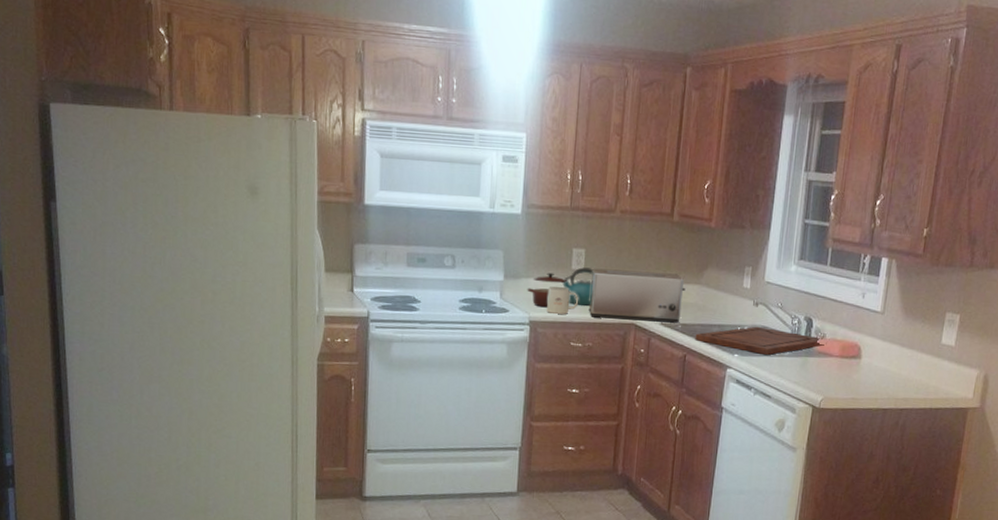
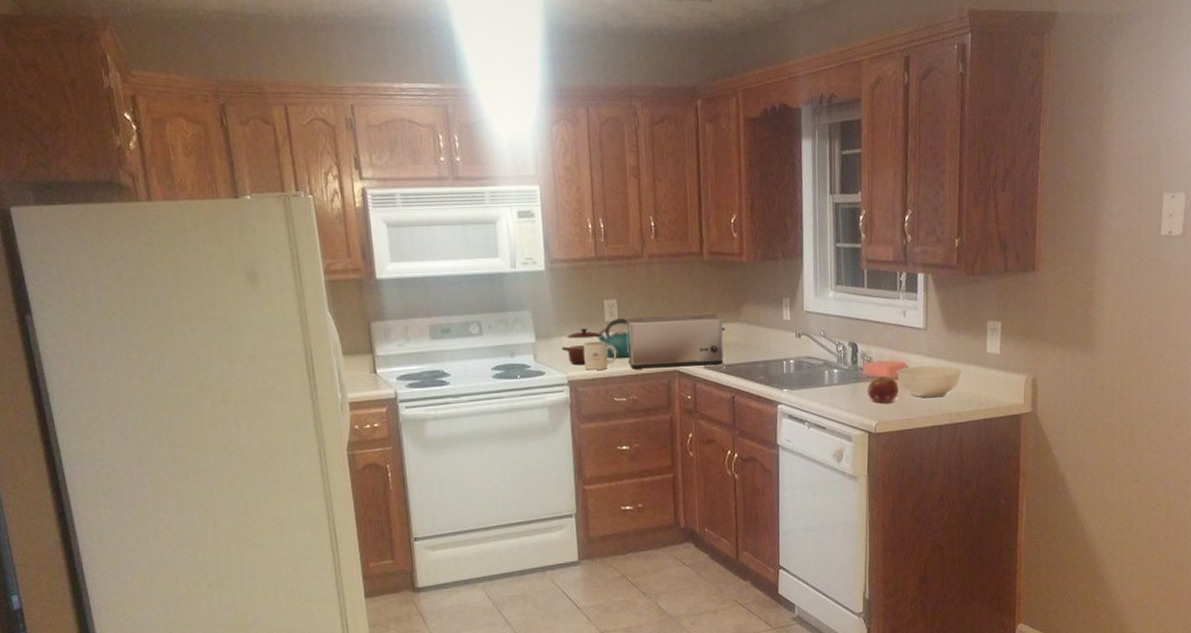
cutting board: present [695,326,827,356] -> none [741,357,874,387]
fruit: none [817,354,849,381] -> present [868,376,899,404]
bowl: none [848,347,914,381] -> present [897,365,962,398]

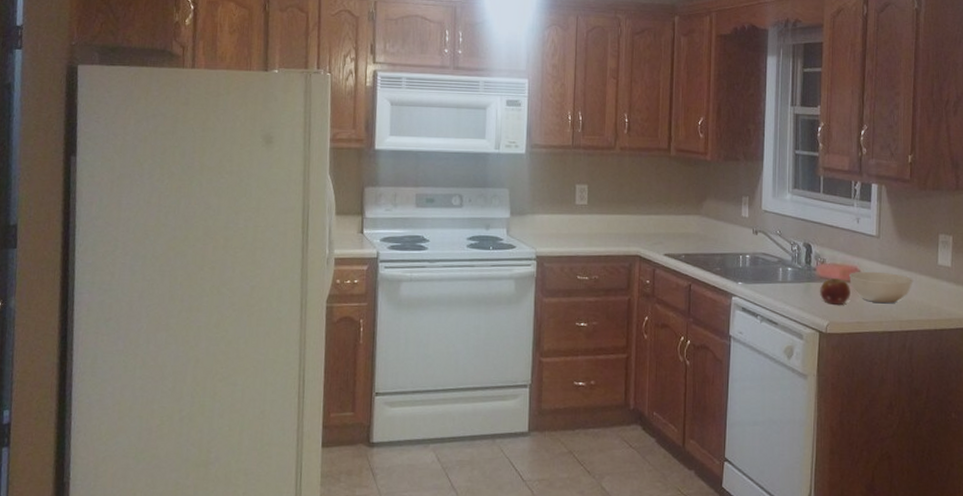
saucepan: present [561,328,609,365] -> none [533,208,577,243]
mug: present [583,342,617,371] -> none [552,222,584,249]
kettle: present [596,318,629,359] -> none [566,202,597,240]
toaster: present [626,314,725,369] -> none [593,203,686,253]

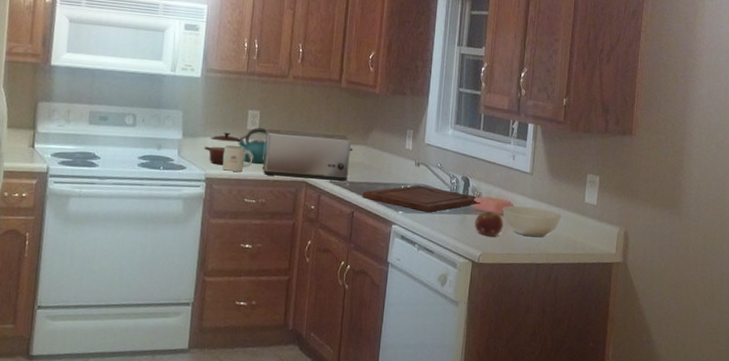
saucepan: none [533,208,577,243] -> present [204,132,247,165]
mug: none [552,222,584,249] -> present [222,145,253,173]
kettle: none [566,202,597,240] -> present [237,127,268,165]
toaster: none [593,203,686,253] -> present [262,129,353,181]
cutting board: none [699,254,827,282] -> present [362,185,483,213]

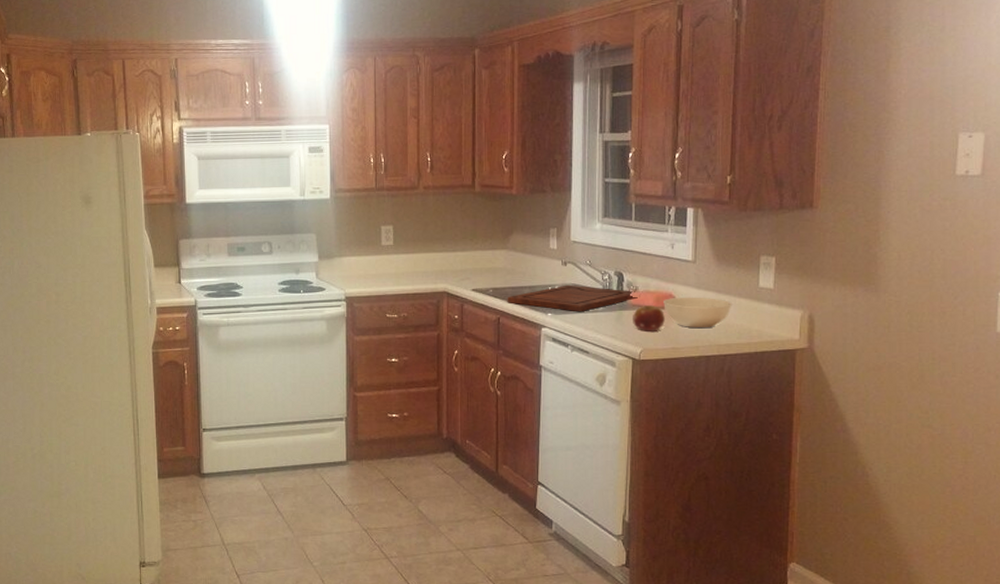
saucepan: present [204,132,247,165] -> none [341,250,384,283]
mug: present [222,145,253,173] -> none [360,263,391,289]
kettle: present [237,127,268,165] -> none [373,243,403,279]
toaster: present [262,129,353,181] -> none [400,241,493,289]

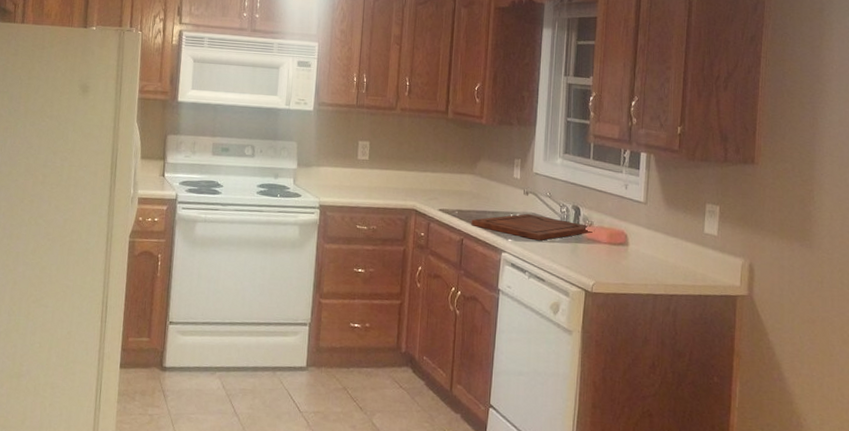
fruit: present [633,306,665,331] -> none [587,240,617,266]
bowl: present [663,297,732,329] -> none [616,235,679,268]

